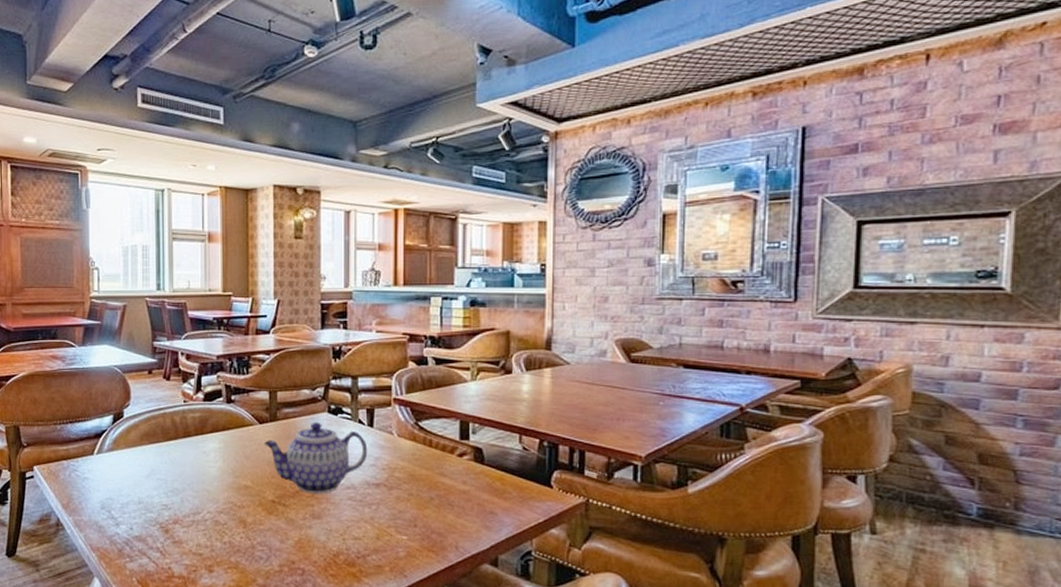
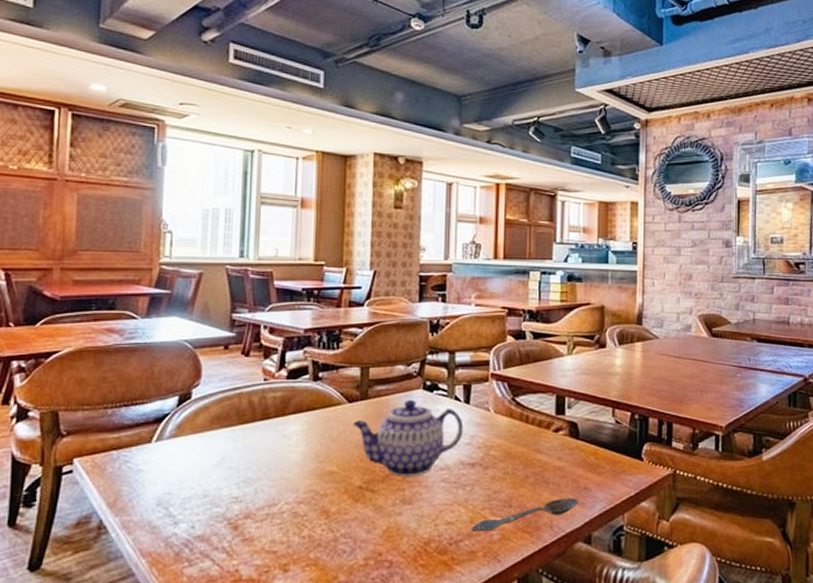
spoon: none [377,520,484,549] -> present [471,497,578,532]

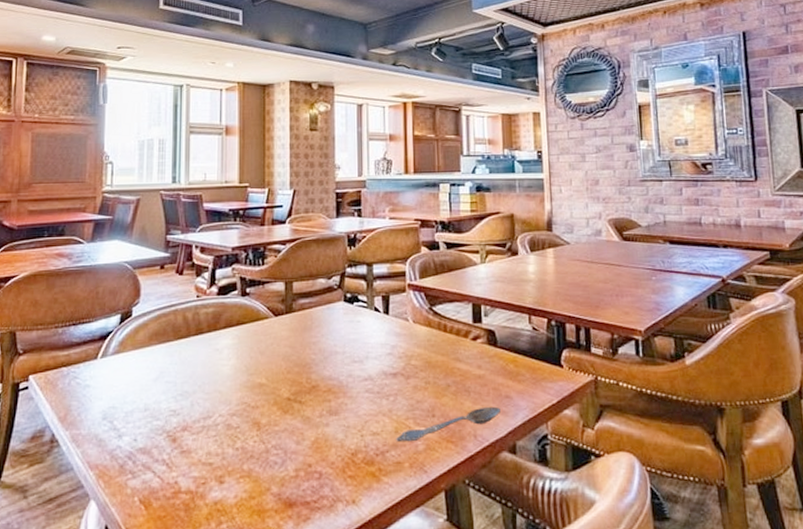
teapot: present [352,399,464,477] -> none [279,311,384,388]

